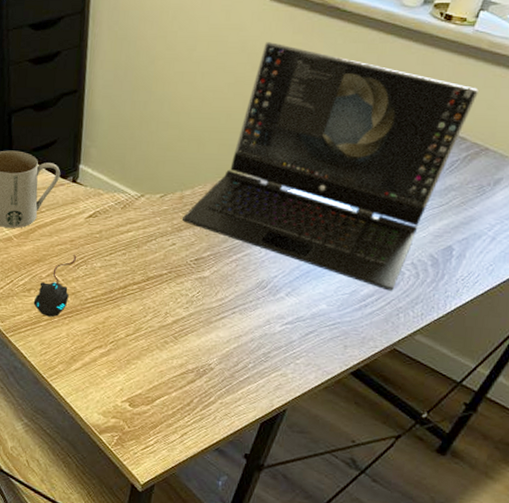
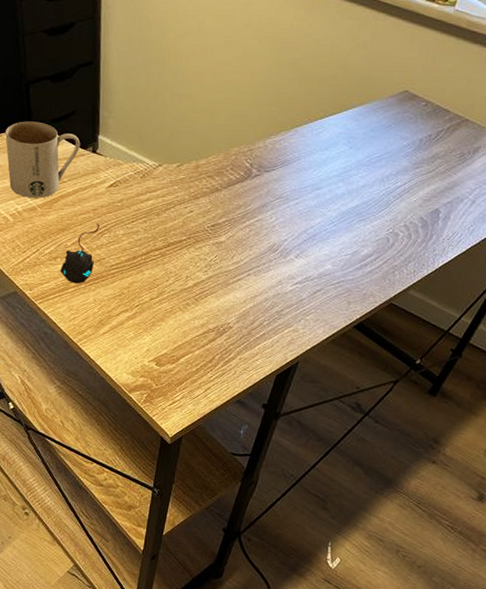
laptop: present [182,42,478,291] -> none [199,17,459,251]

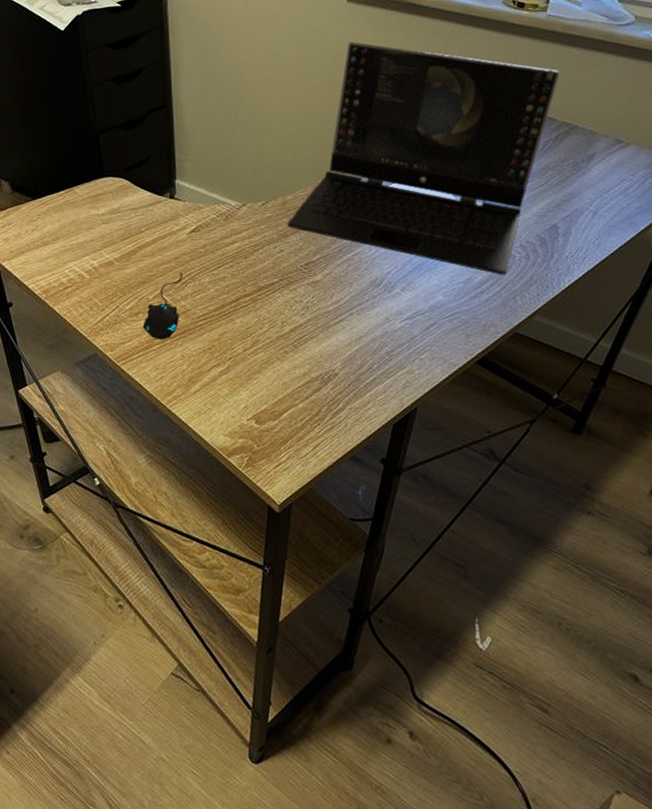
mug: present [5,121,81,198] -> none [77,171,157,252]
laptop: none [199,17,459,251] -> present [288,42,560,275]

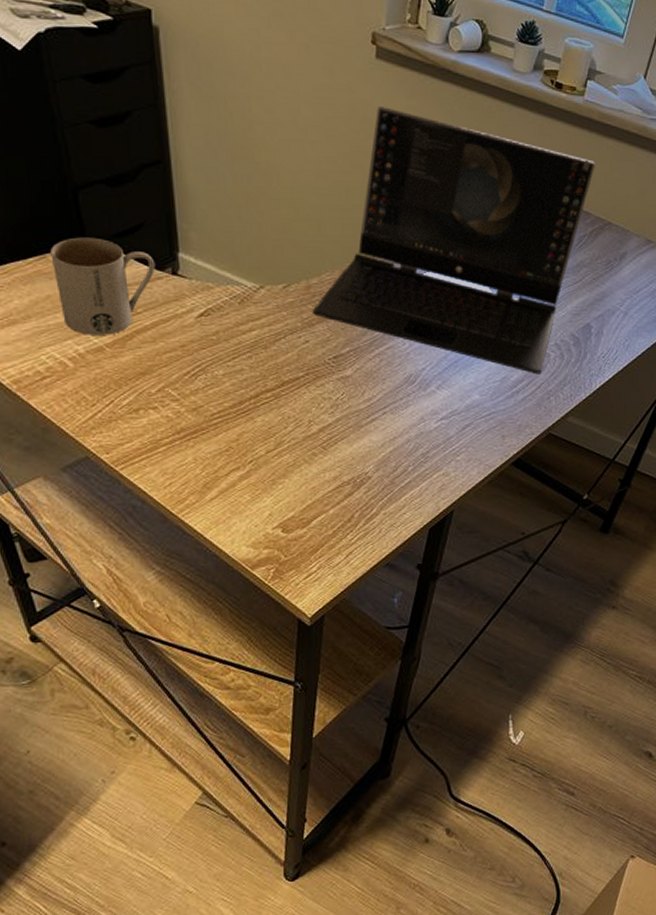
mug: none [77,171,157,252] -> present [50,237,156,335]
mouse: present [142,271,182,340] -> none [144,362,191,441]

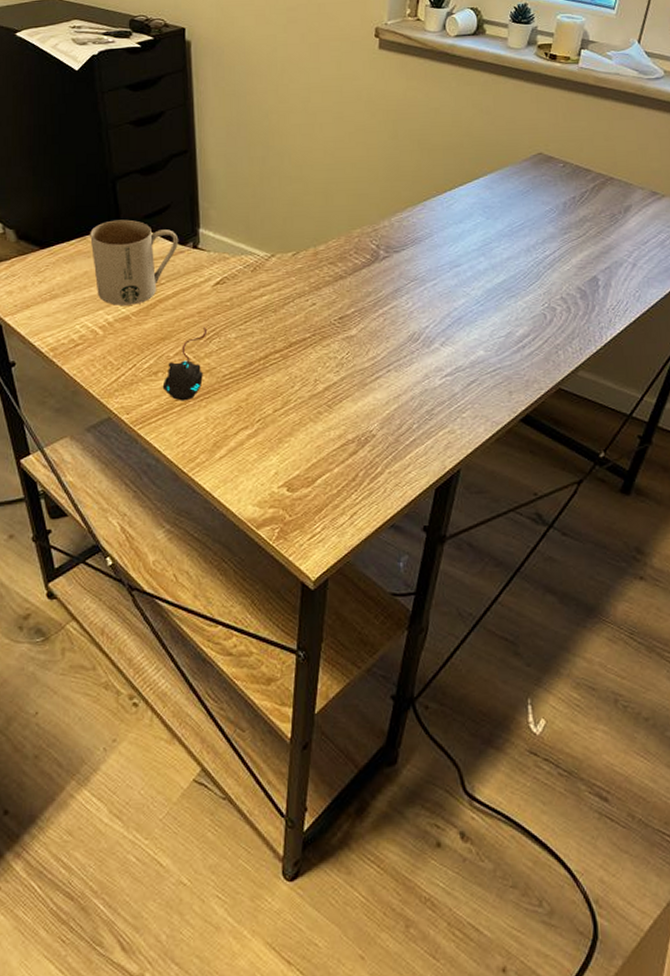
mouse: none [144,362,191,441] -> present [162,326,206,401]
laptop: present [313,107,595,374] -> none [320,89,594,329]

